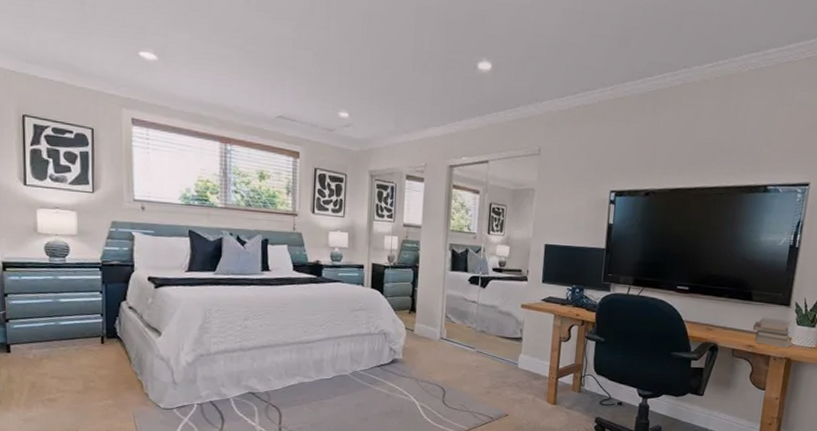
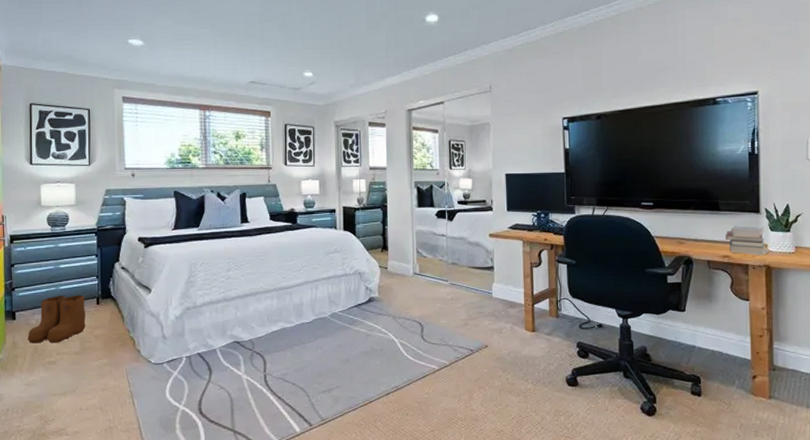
boot: none [24,331,89,380] -> present [27,294,86,344]

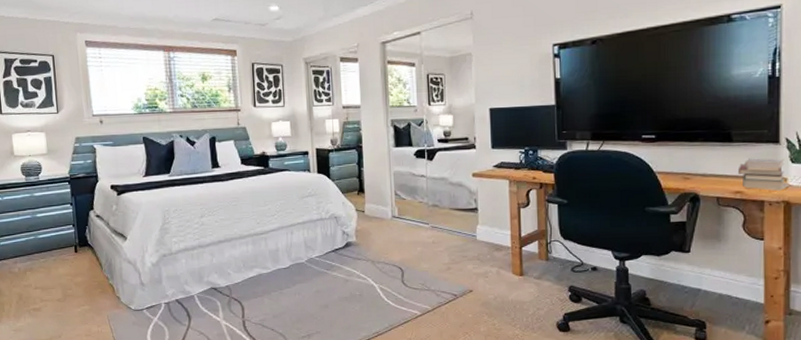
boot: present [27,294,86,344] -> none [11,243,66,291]

